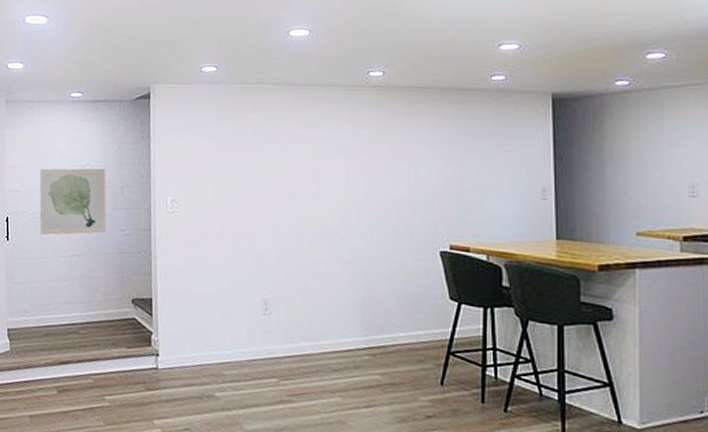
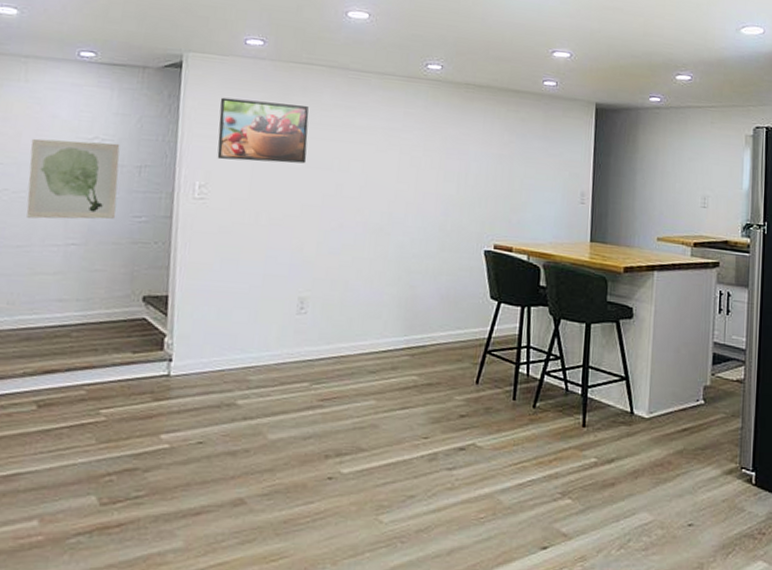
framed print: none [183,121,262,177] -> present [217,97,309,164]

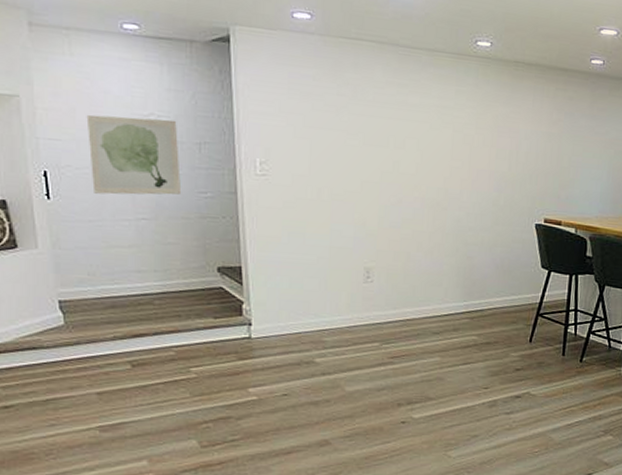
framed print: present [217,97,309,164] -> none [272,73,363,141]

